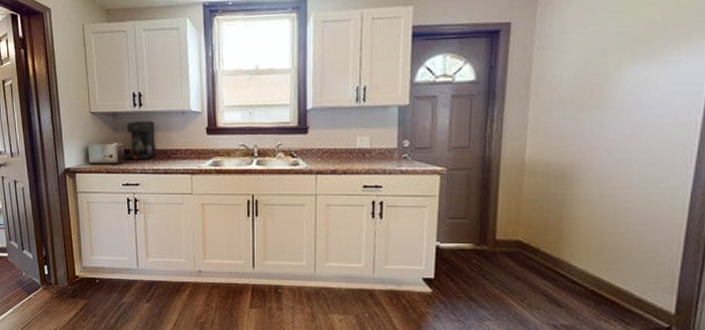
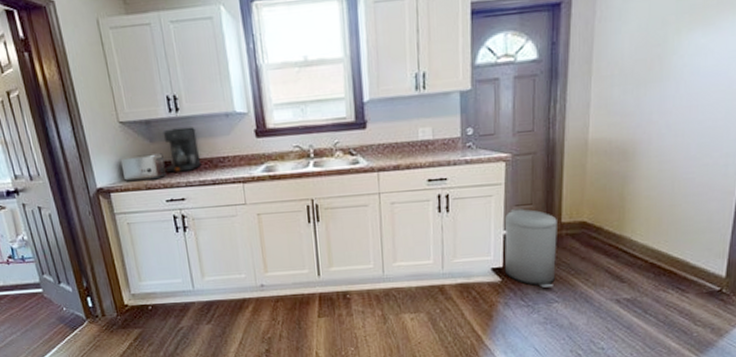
pedal bin: none [436,222,491,304] -> present [504,209,557,288]

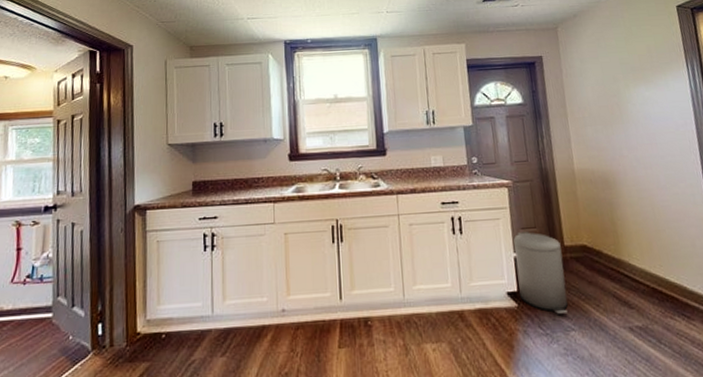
toaster: present [120,152,167,182] -> none [162,172,204,200]
coffee maker: present [163,128,202,174] -> none [203,151,237,193]

